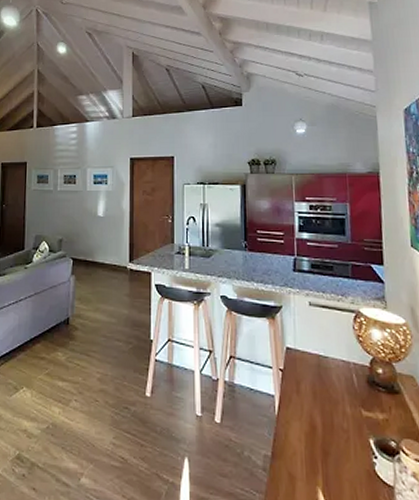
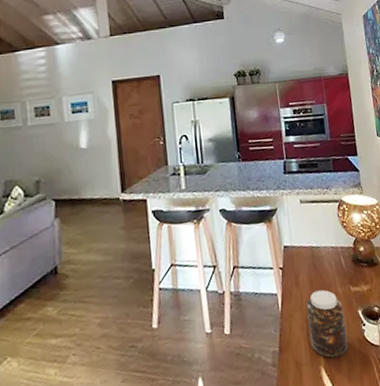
jar: none [306,403,354,484] -> present [306,289,348,358]

